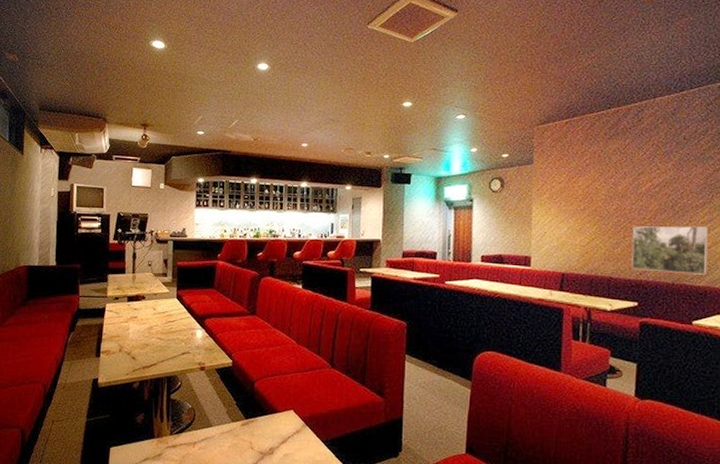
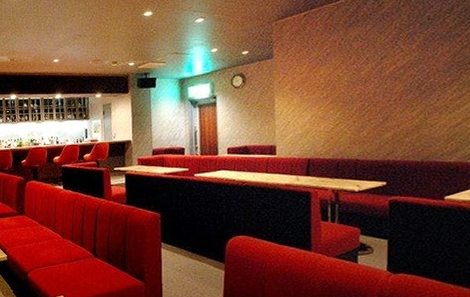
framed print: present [632,226,708,275] -> none [377,103,458,152]

